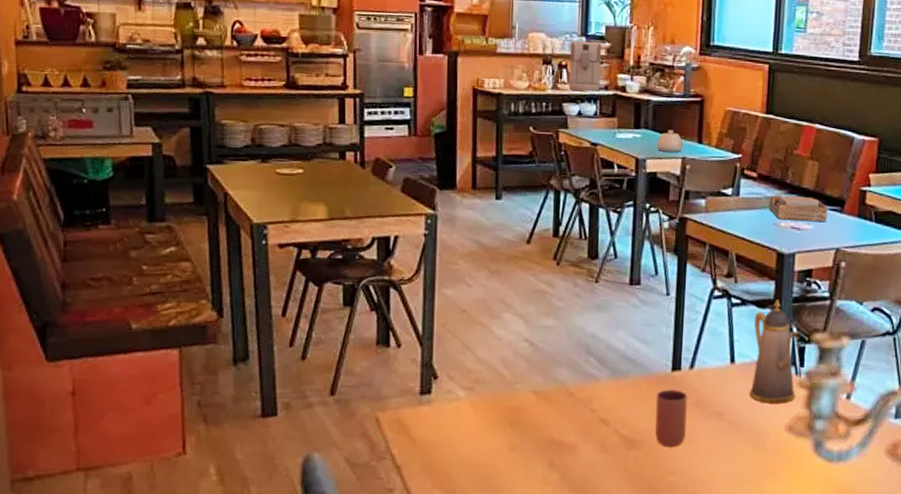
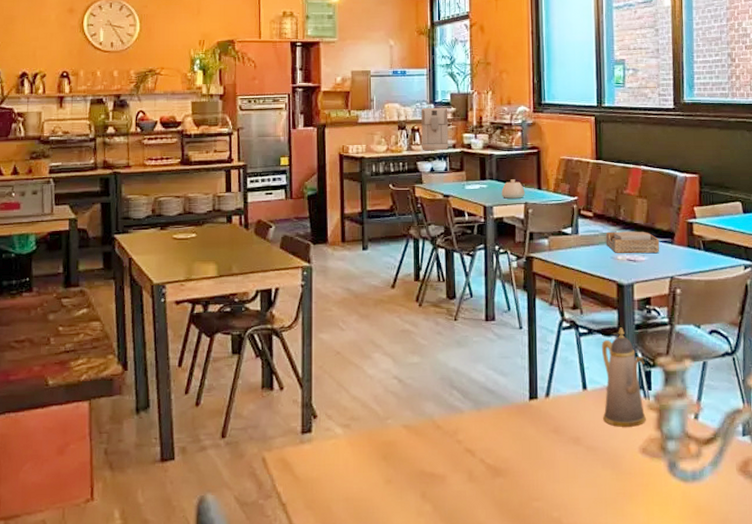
cup: present [655,389,687,447] -> none [516,418,546,473]

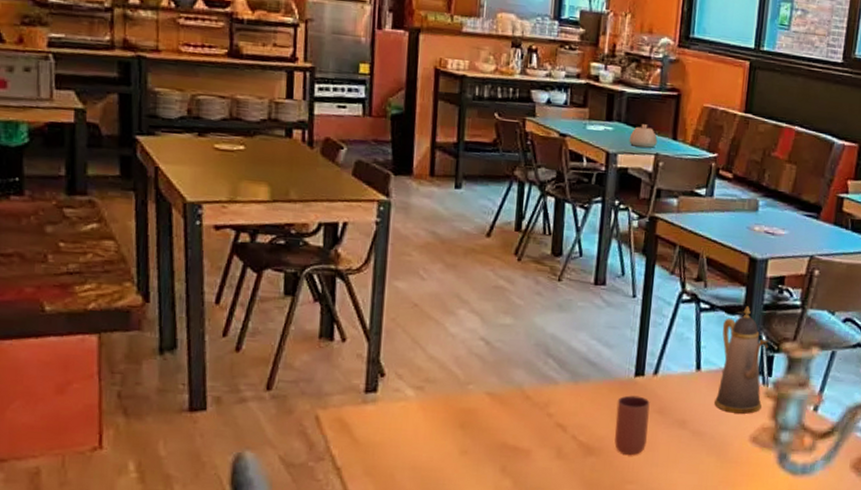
coffee machine: present [421,107,449,151] -> none [538,23,576,80]
cup: none [516,418,546,473] -> present [614,395,650,455]
napkin holder: present [605,231,660,254] -> none [743,199,804,229]

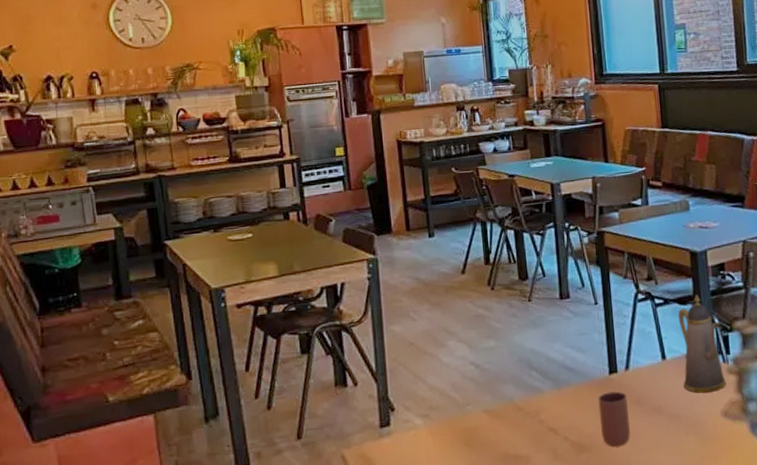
sugar bowl: present [629,124,658,148] -> none [568,154,592,174]

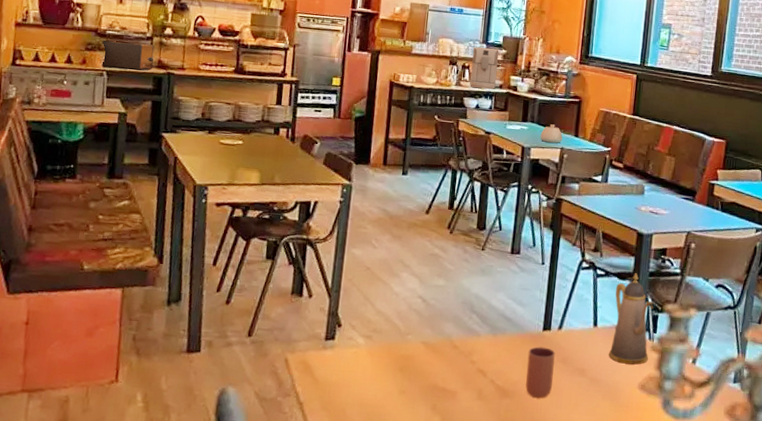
toaster: none [81,149,141,183] -> present [100,40,154,71]
coffee machine: none [479,84,511,131] -> present [470,46,499,90]
sugar bowl: none [568,154,592,174] -> present [540,124,563,143]

